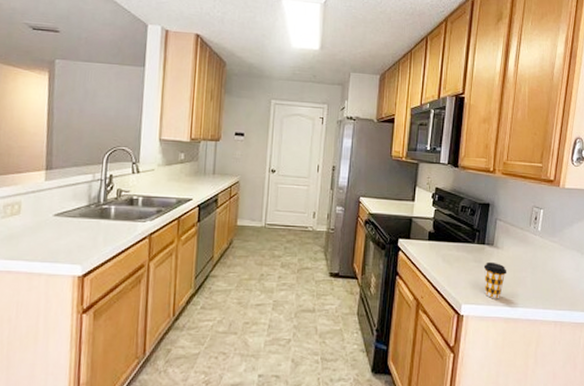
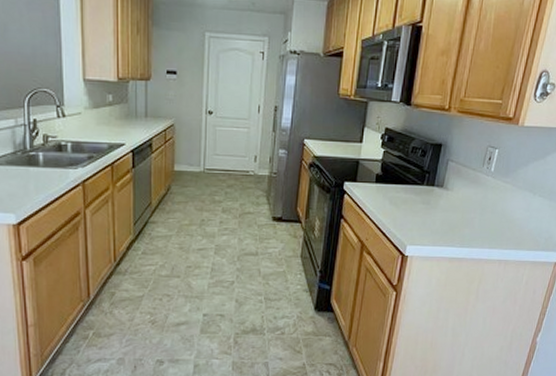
coffee cup: present [483,261,507,299] -> none [431,203,456,240]

